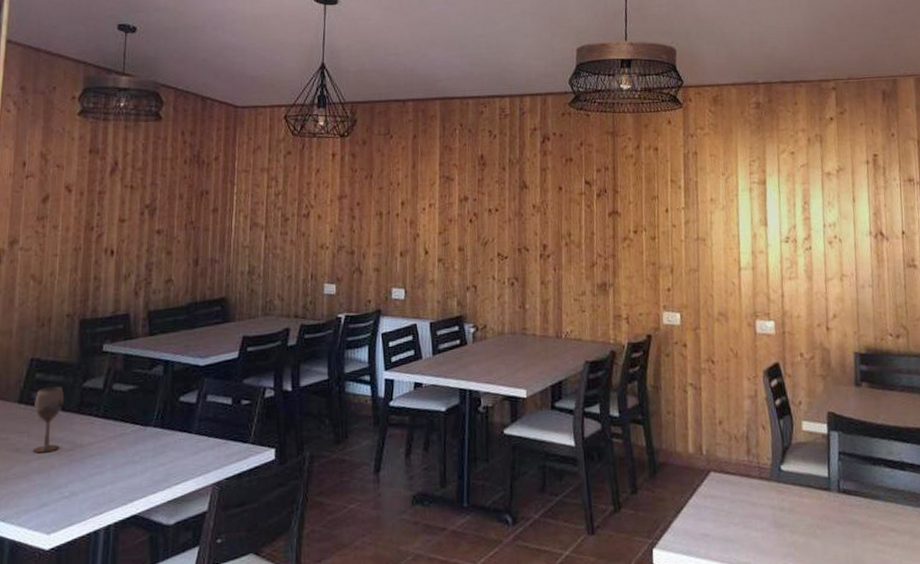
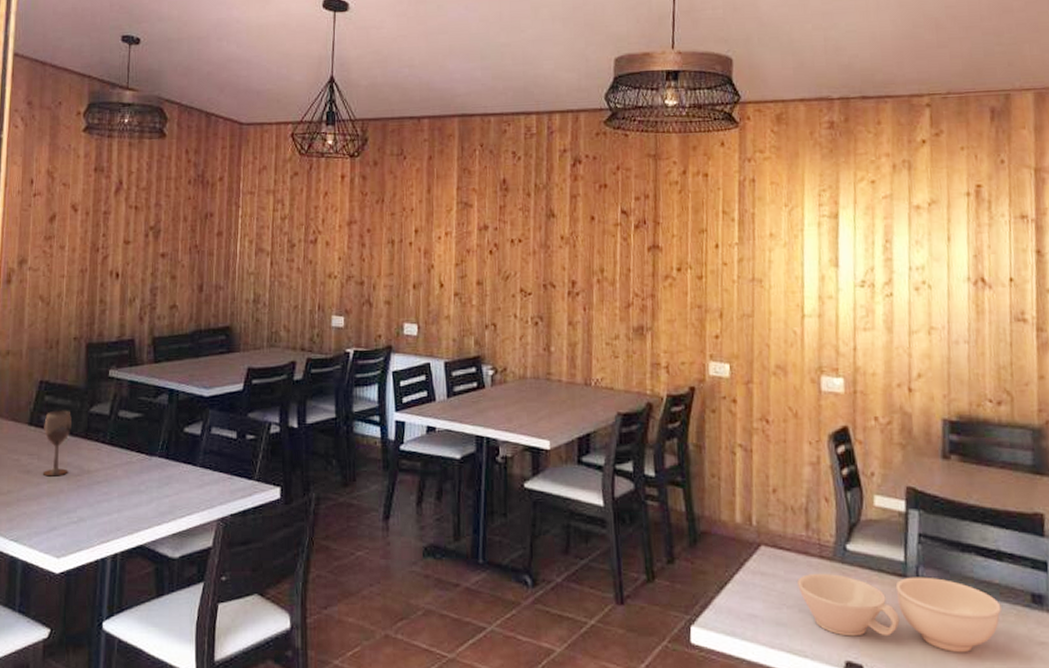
cup: none [742,492,826,547] -> present [797,573,900,636]
soup bowl: none [821,488,906,553] -> present [895,577,1001,653]

